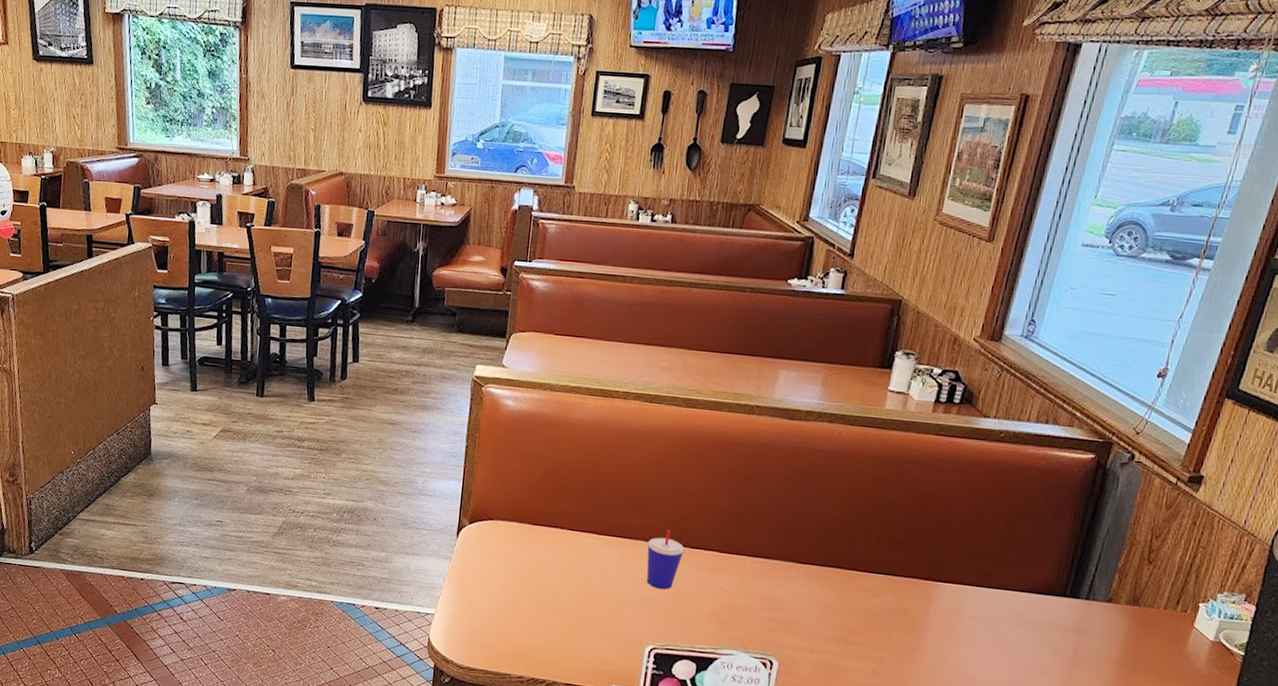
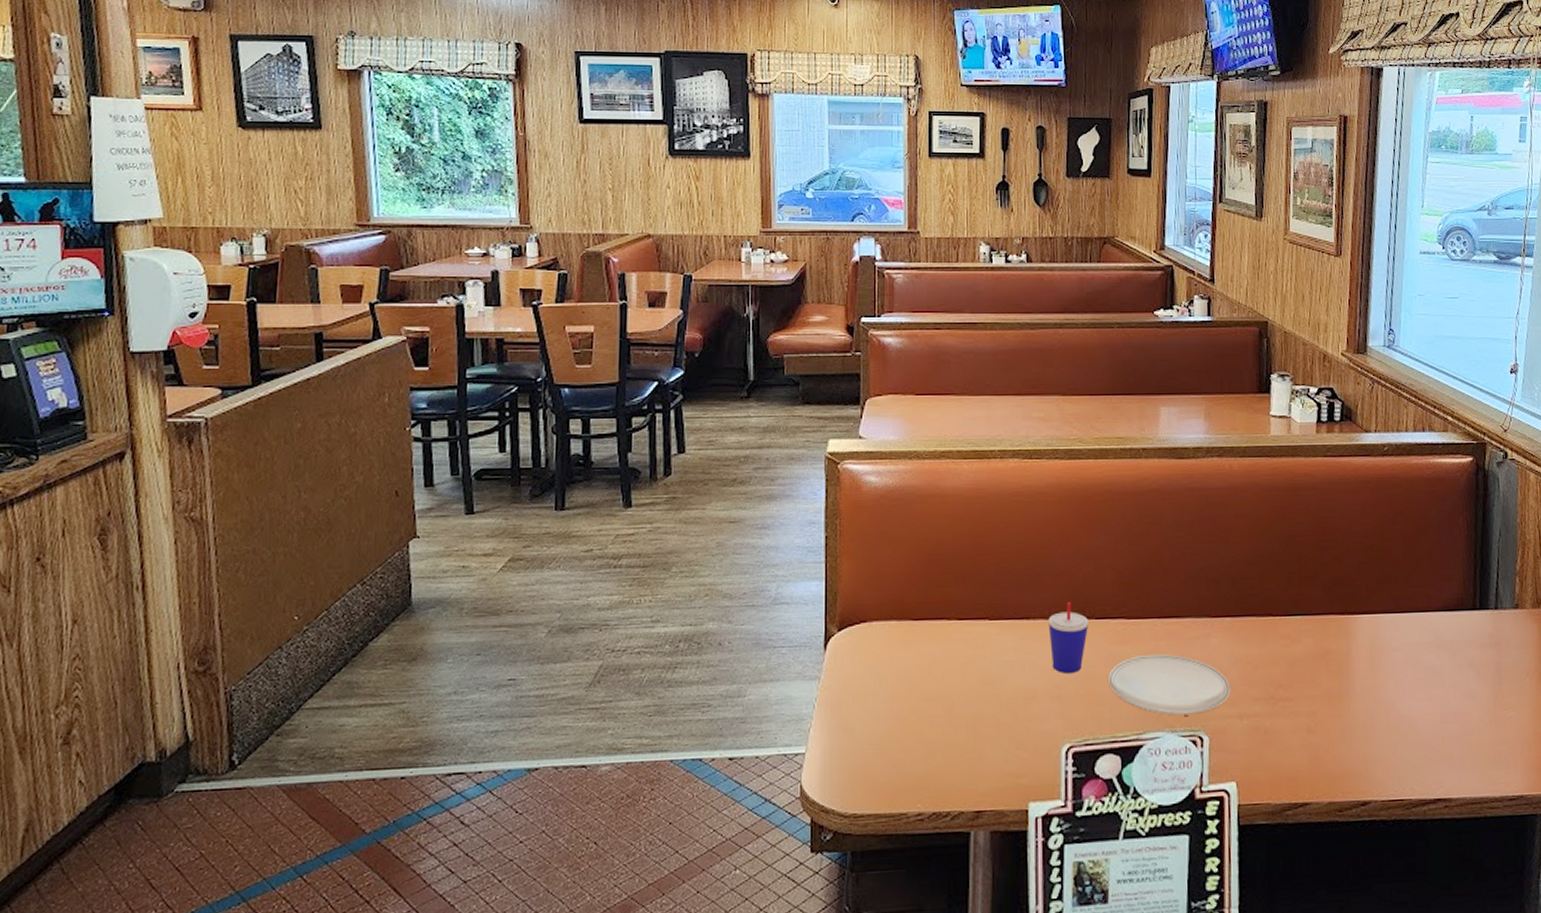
plate: none [694,584,806,642] -> present [1108,653,1231,716]

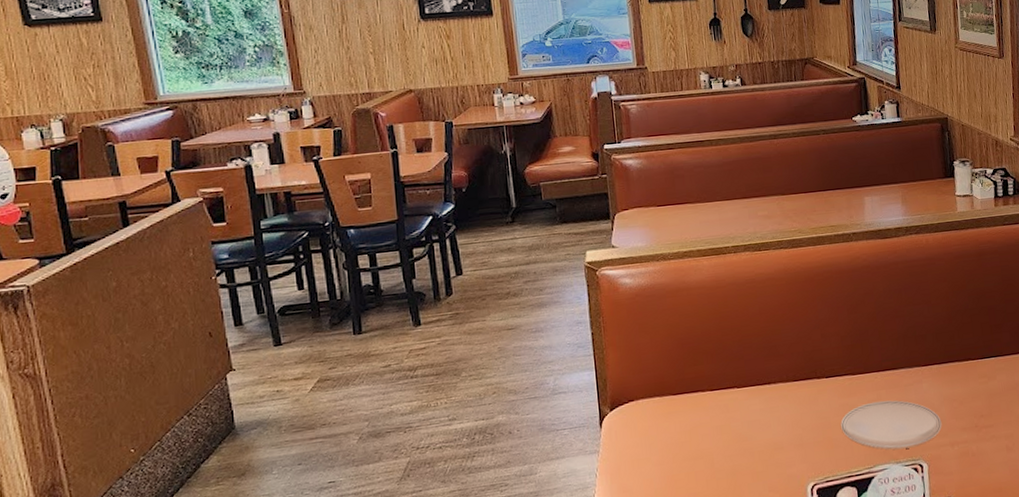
beverage cup: present [1048,602,1089,673] -> none [787,366,821,425]

